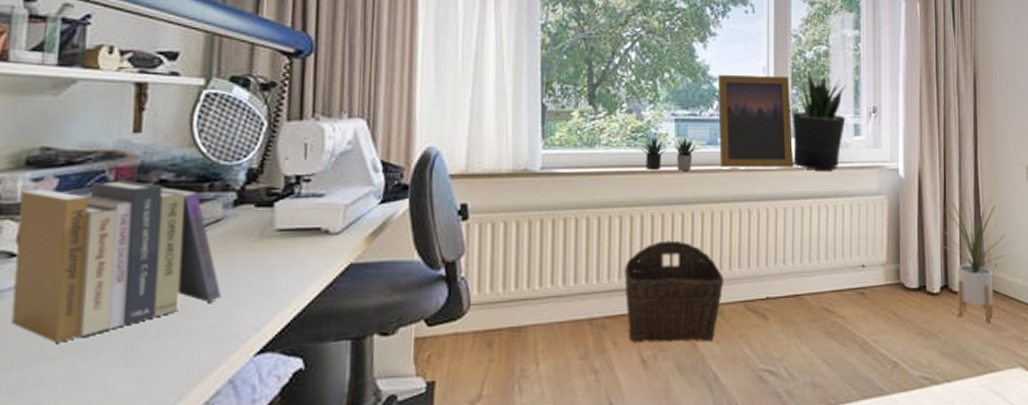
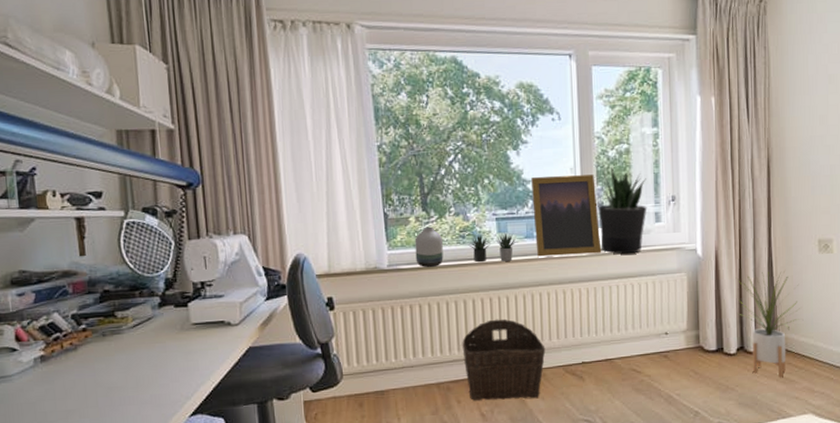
books: present [11,180,221,343] -> none [11,292,160,411]
vase: none [576,124,610,174] -> present [414,226,444,268]

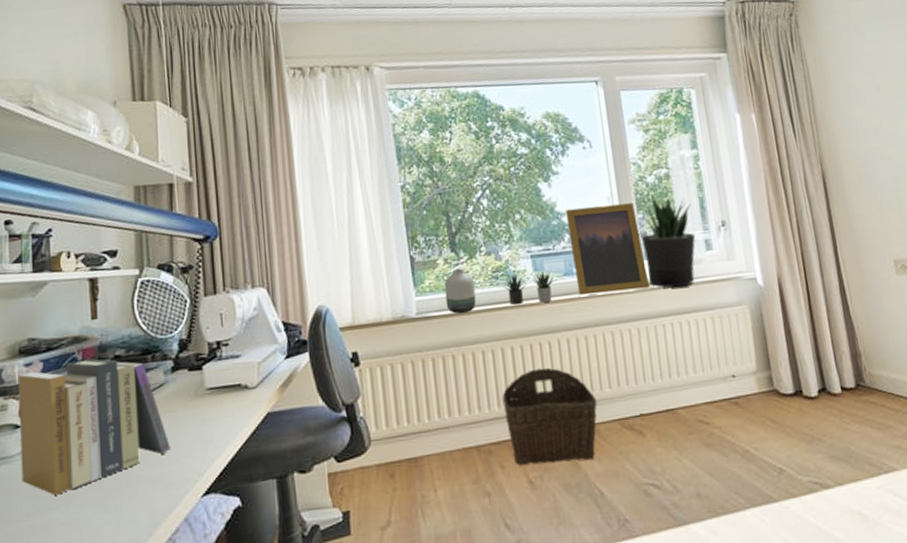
books: none [11,292,160,411] -> present [18,358,171,495]
house plant: present [737,271,800,378] -> none [808,297,887,424]

